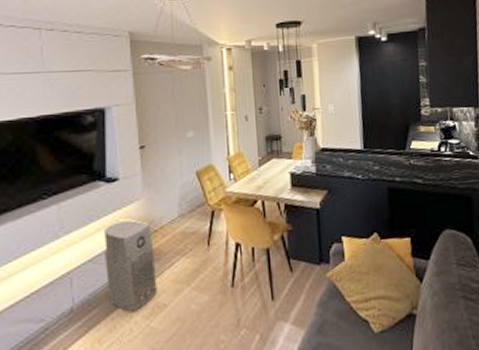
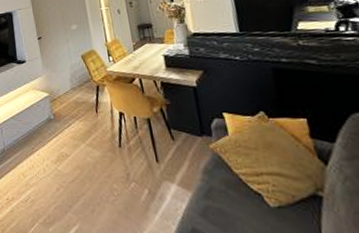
air purifier: present [104,220,158,312] -> none [19,91,61,157]

